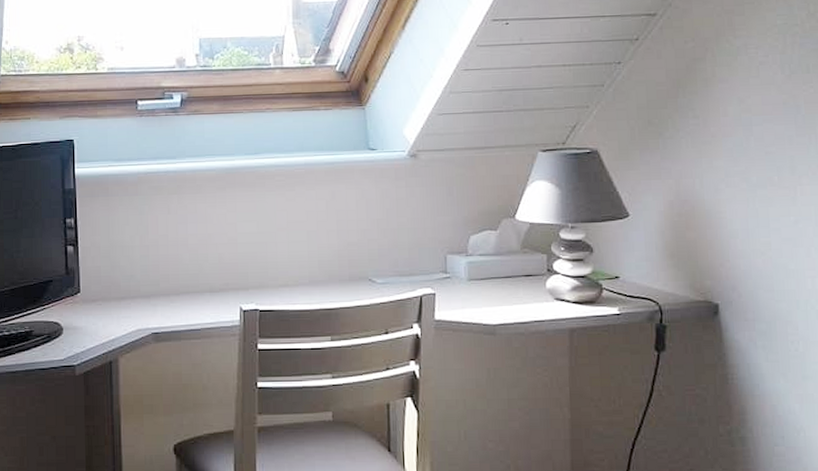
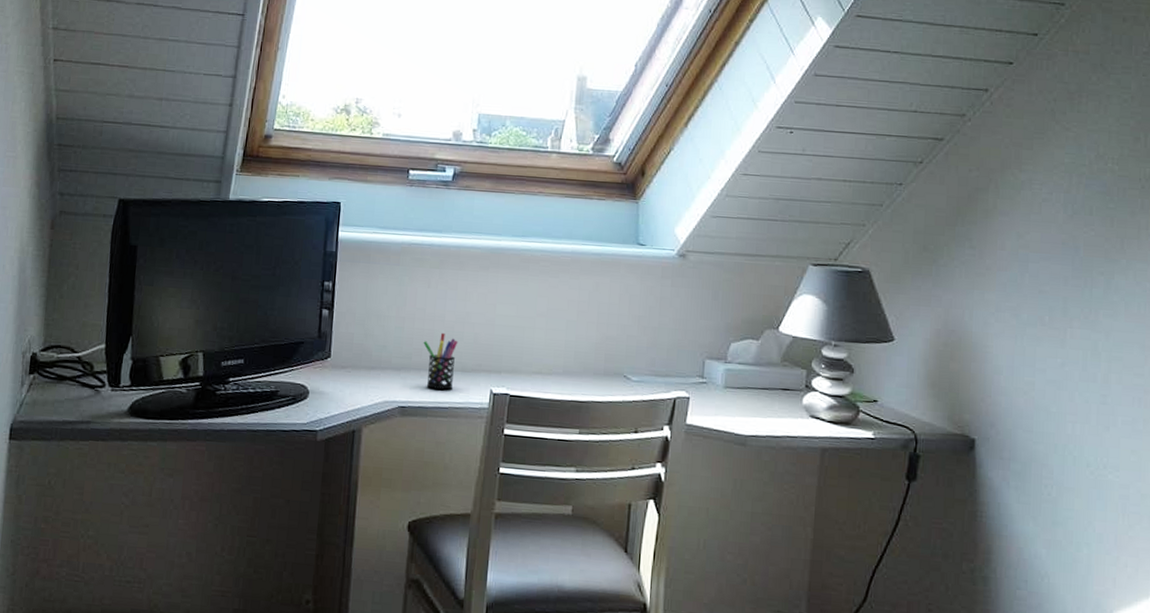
pen holder: none [169,256,204,312] -> present [423,332,458,390]

